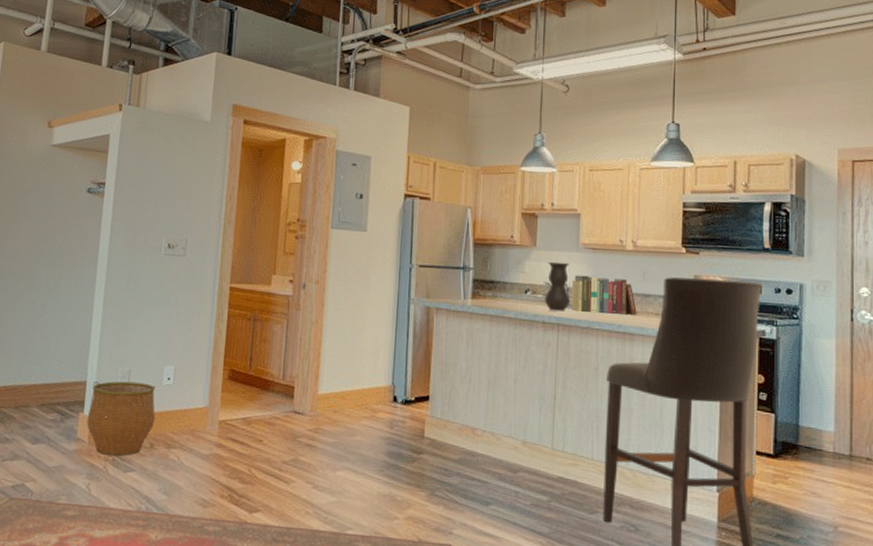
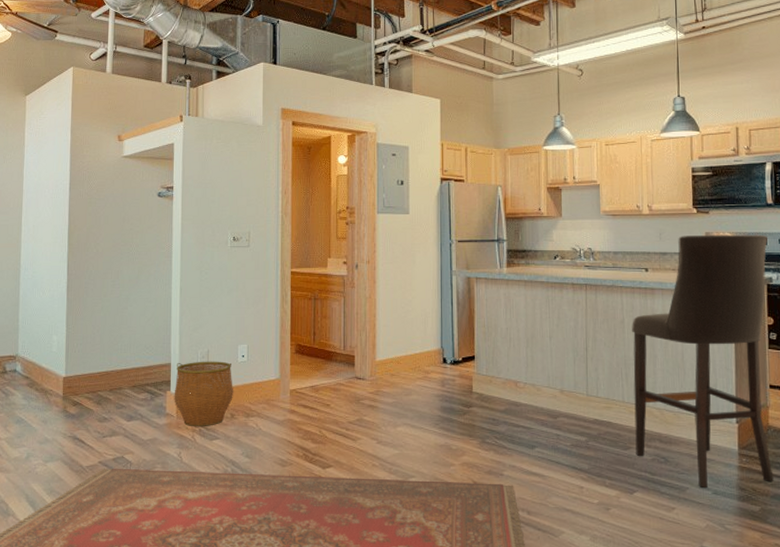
vase: present [544,261,571,311] -> none [572,229,596,273]
books: present [572,275,637,316] -> none [596,239,656,273]

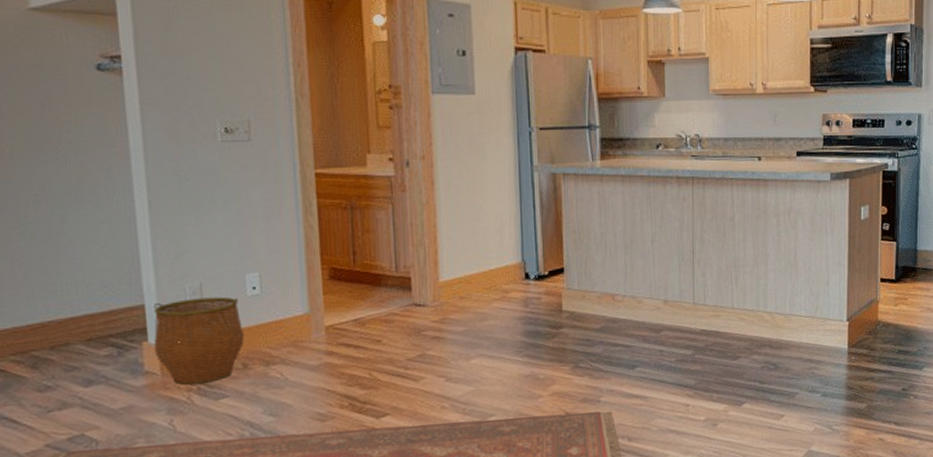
bar stool: present [632,234,774,488] -> none [743,116,885,391]

